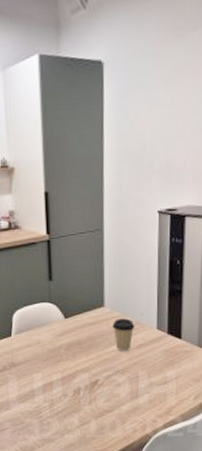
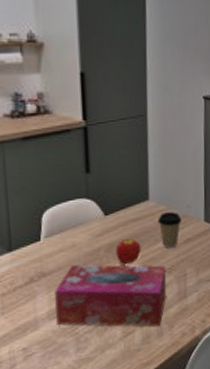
tissue box: none [23,358,120,421] -> present [55,264,167,327]
fruit: none [74,339,97,362] -> present [116,238,141,264]

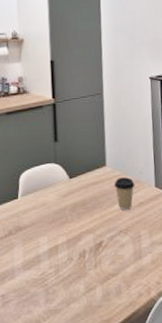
tissue box: present [55,264,167,327] -> none [28,221,124,285]
fruit: present [116,238,141,264] -> none [79,199,100,223]

